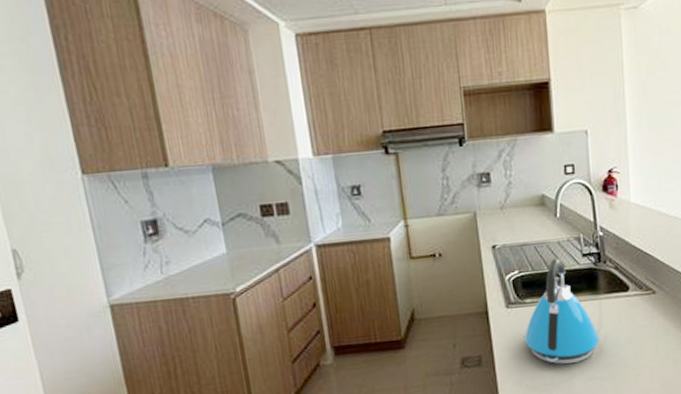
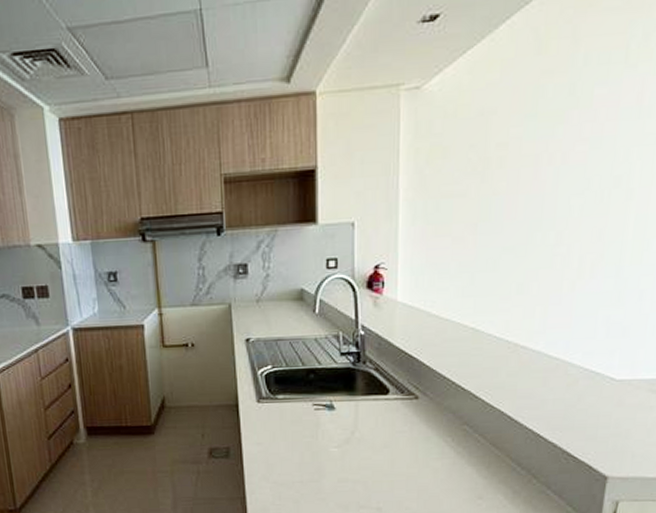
kettle: present [524,258,599,365] -> none [274,355,353,464]

